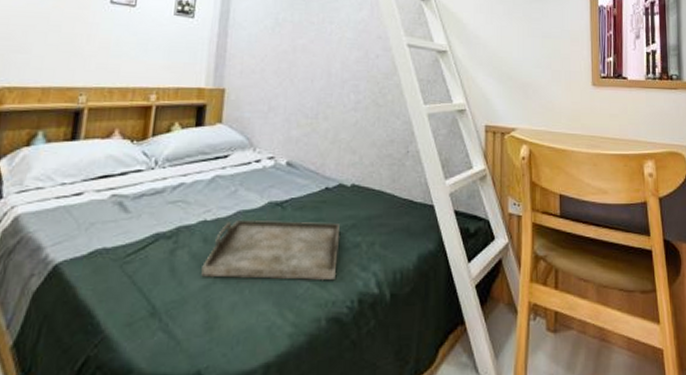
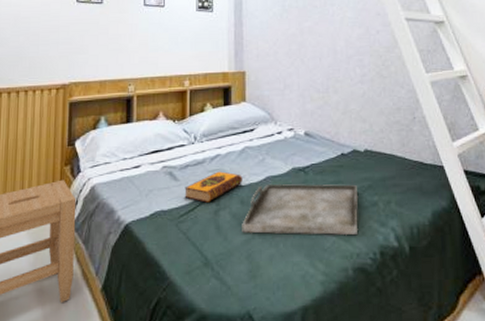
hardback book: none [135,203,209,240] -> present [184,171,243,203]

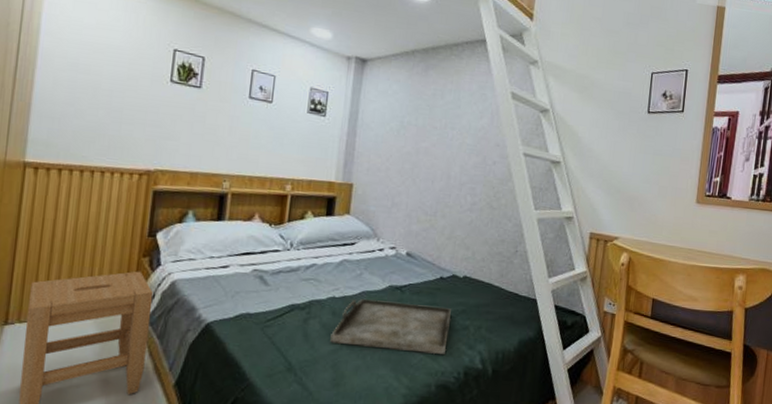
hardback book: present [184,171,243,203] -> none [273,281,337,310]

